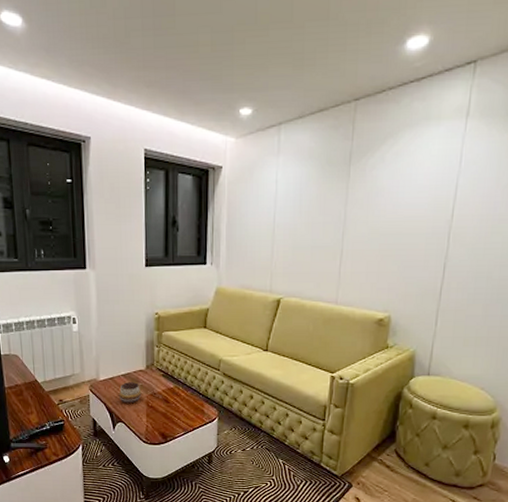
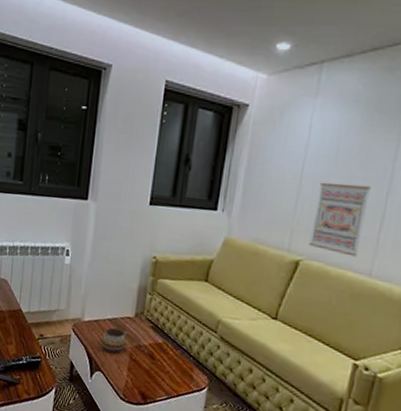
wall art: none [286,229,330,289] -> present [309,182,371,257]

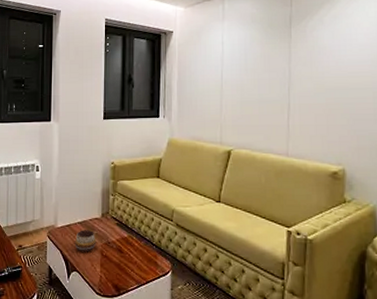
wall art: present [309,182,371,257] -> none [236,84,276,142]

